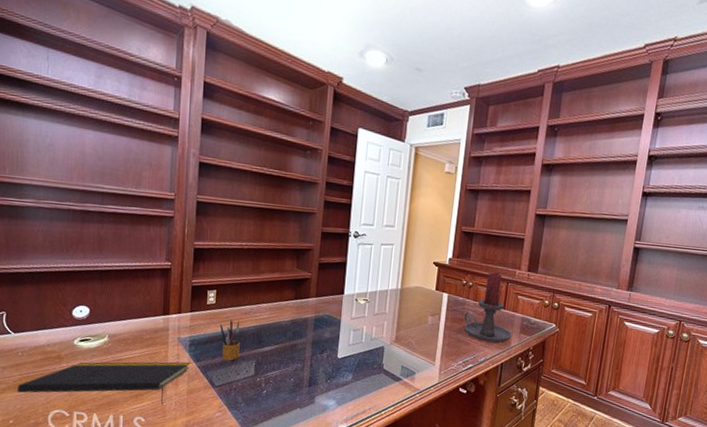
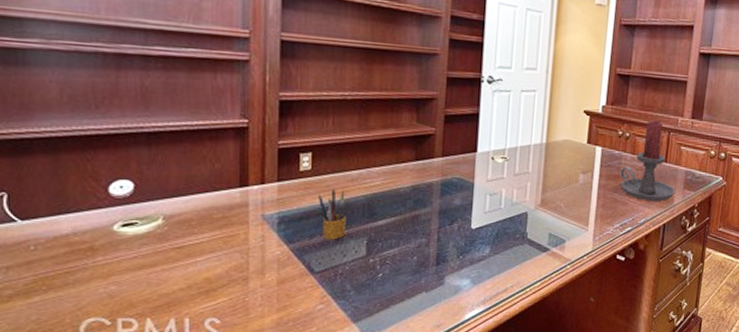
notepad: present [17,362,190,405] -> none [30,244,280,300]

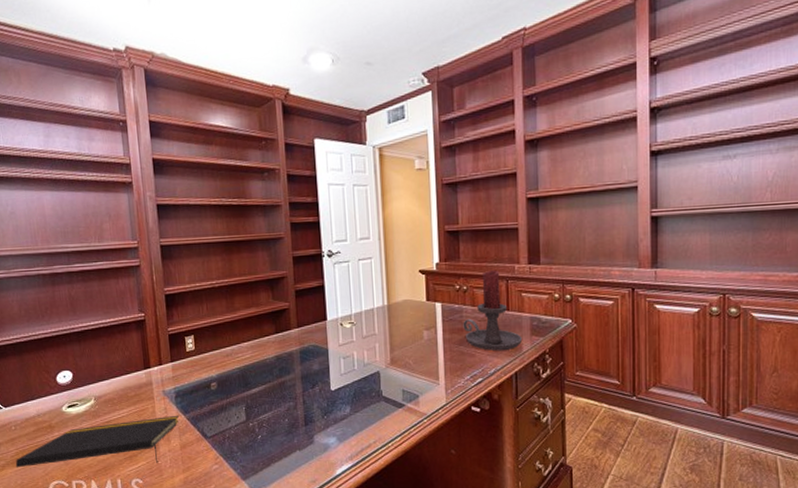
notepad: none [30,244,280,300] -> present [15,415,179,468]
pencil box: present [317,188,350,240] -> none [202,363,228,409]

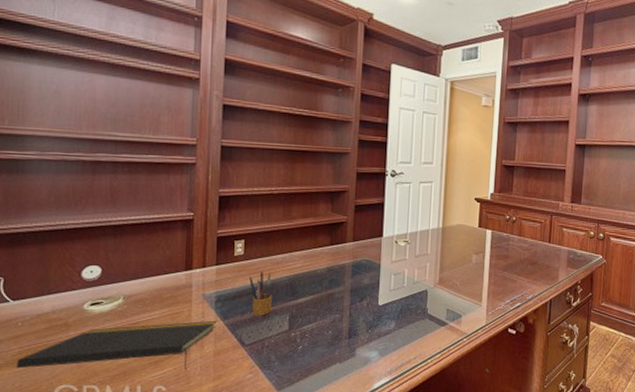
pencil box: none [202,363,228,409] -> present [248,270,275,316]
candle holder: present [463,269,522,350] -> none [508,204,559,278]

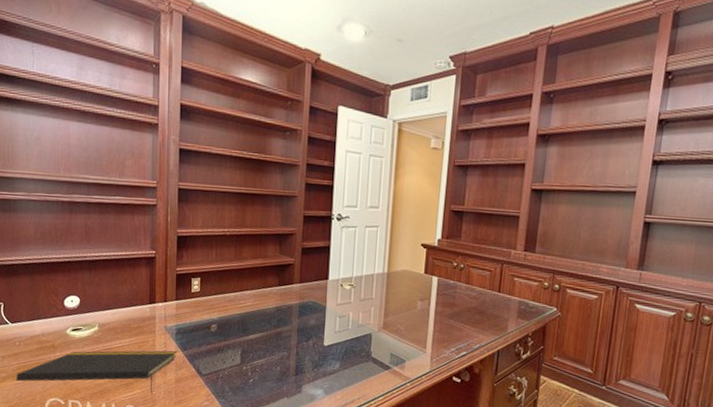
pencil box: present [248,270,275,316] -> none [204,306,228,349]

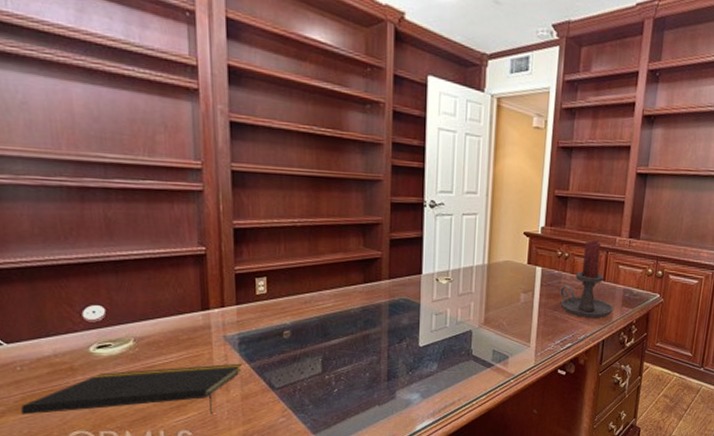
candle holder: none [455,252,508,329] -> present [560,239,613,318]

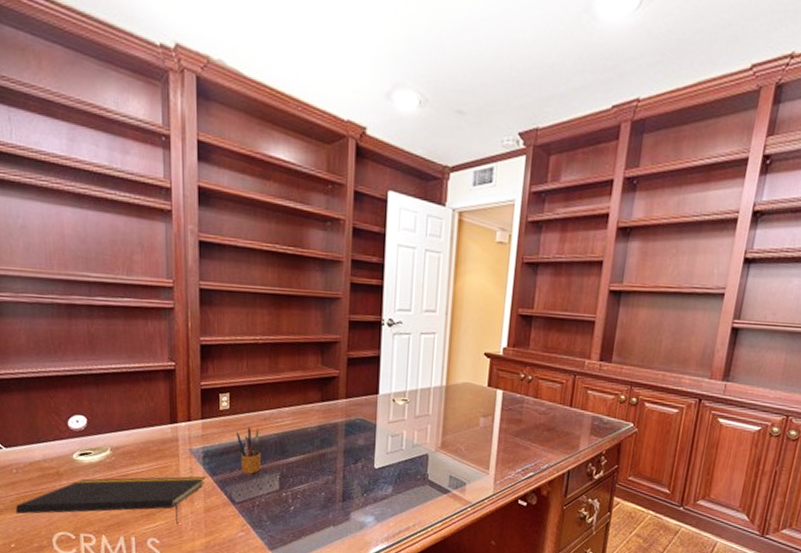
pencil box: none [274,310,304,359] -> present [235,426,264,474]
candle holder: present [560,239,613,318] -> none [522,362,580,447]

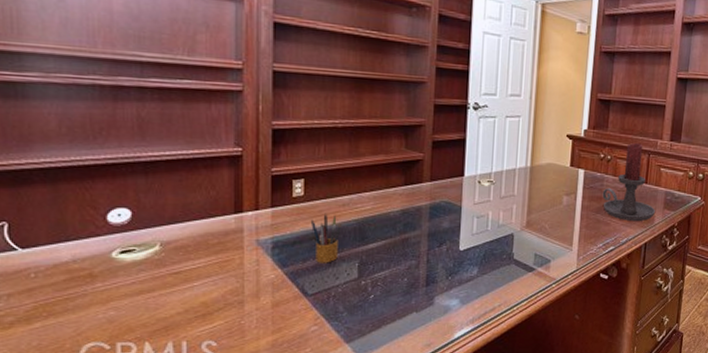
notepad: present [15,476,205,524] -> none [31,268,274,326]
candle holder: none [522,362,580,447] -> present [602,142,655,221]

